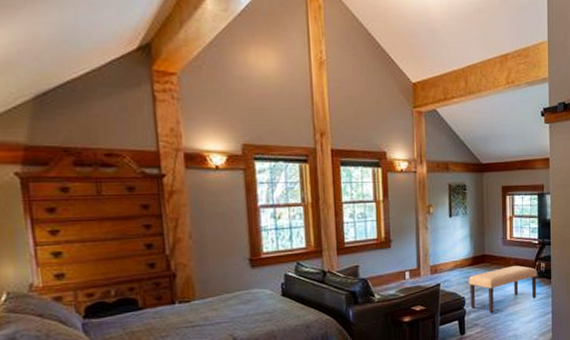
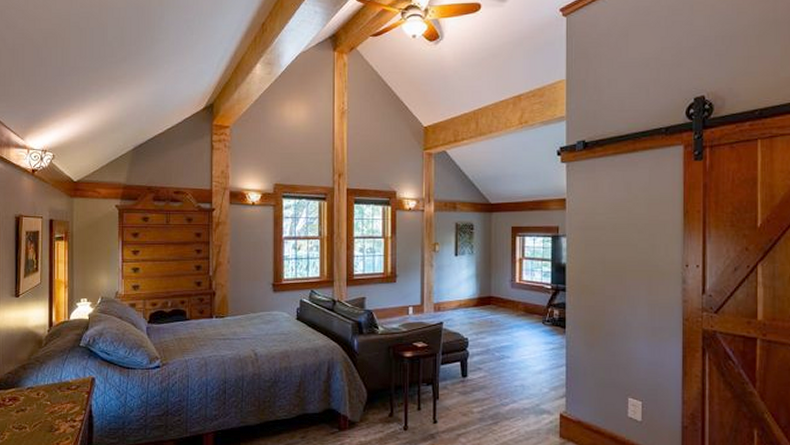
bench: present [468,265,538,313] -> none [472,311,550,358]

